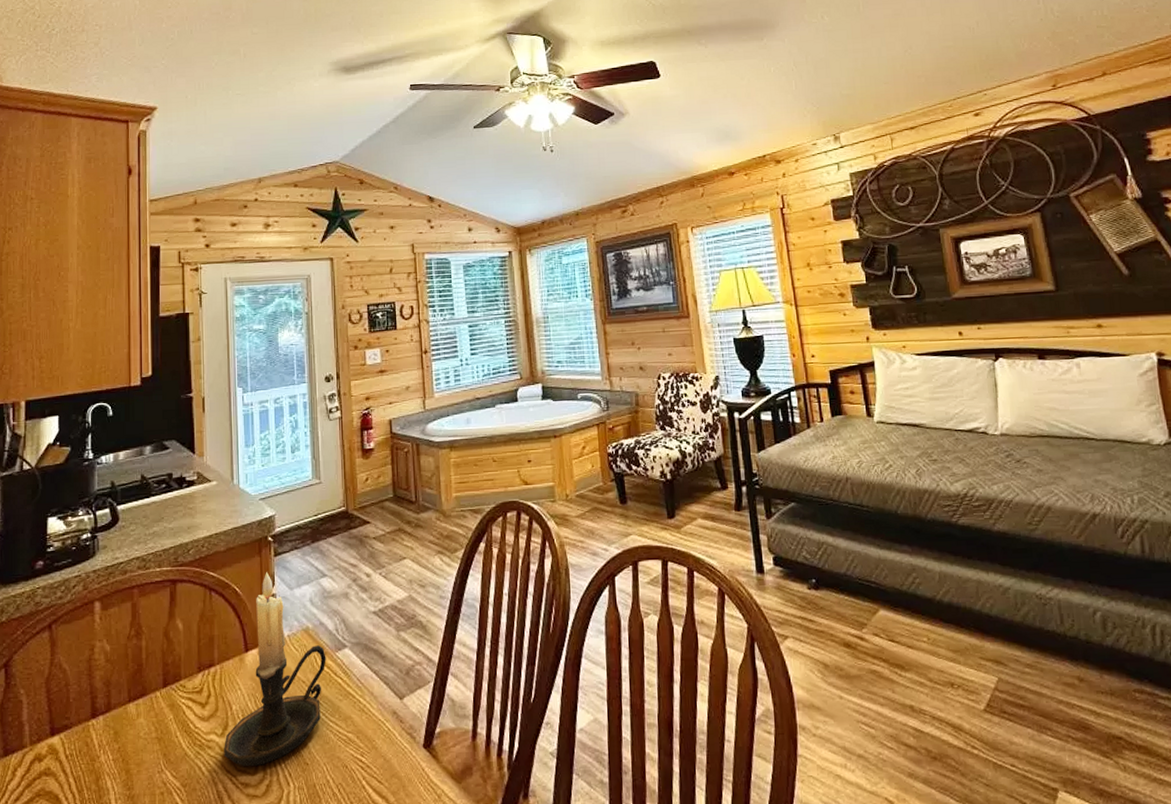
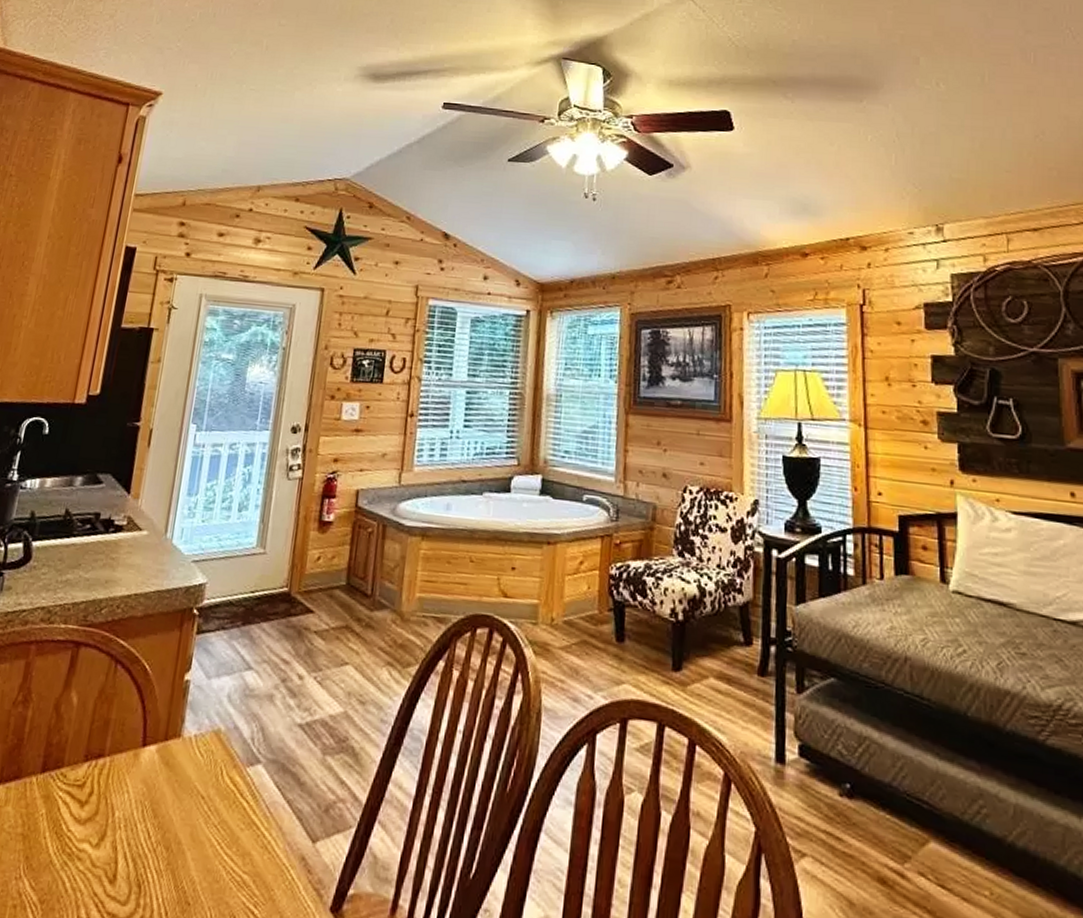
candle holder: present [224,572,326,766] -> none [94,652,235,895]

